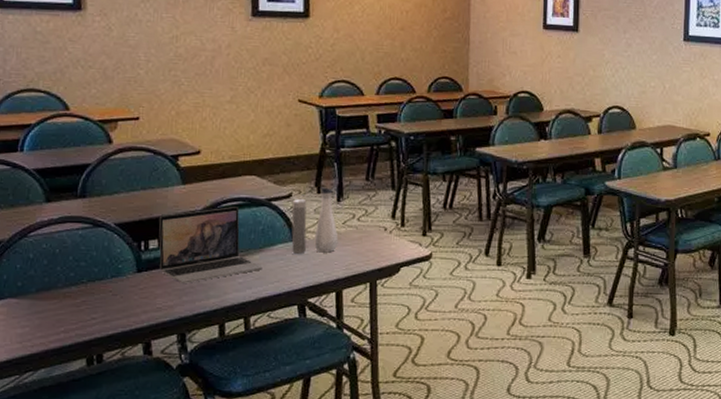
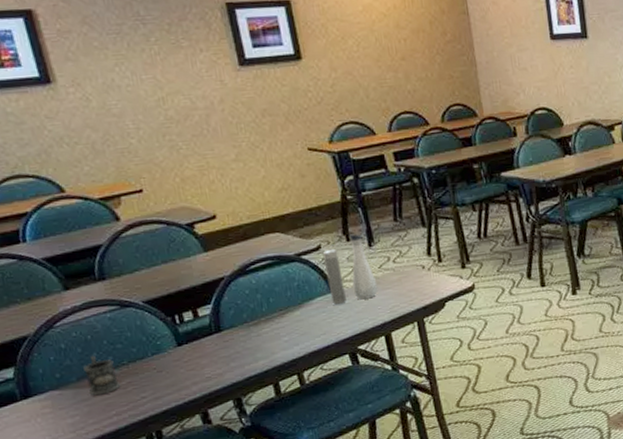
mug: none [43,269,76,310] -> present [83,355,121,396]
laptop: present [159,207,263,283] -> none [188,266,306,350]

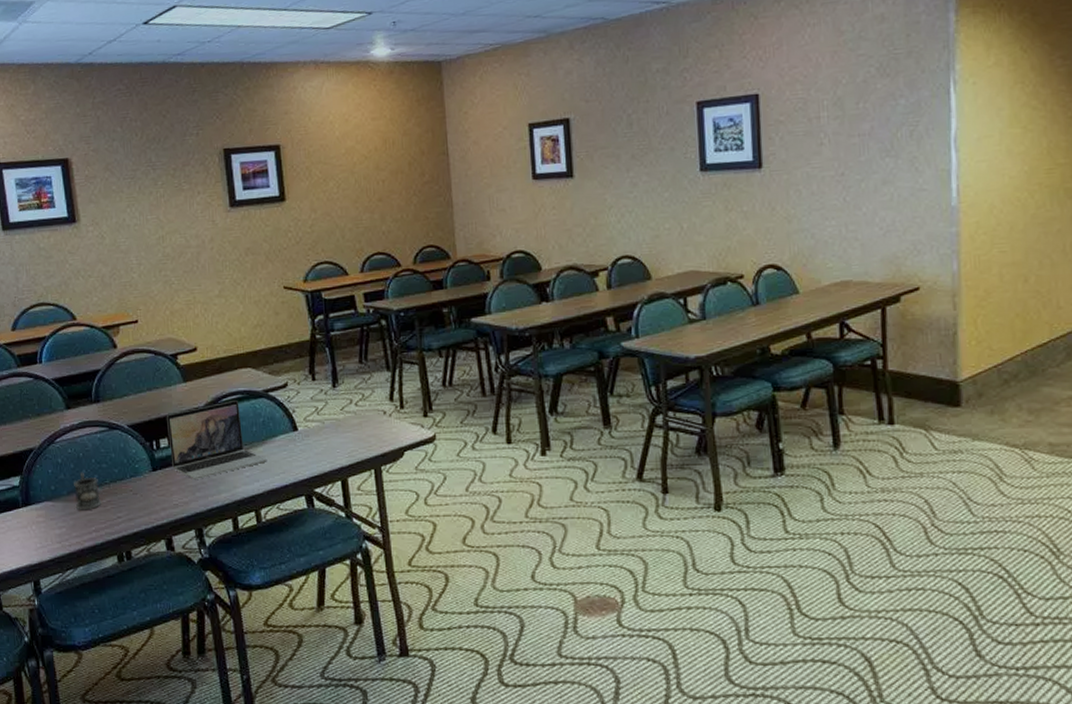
laptop: none [188,266,306,350] -> present [167,400,267,480]
water bottle: present [322,234,379,305] -> none [288,373,342,445]

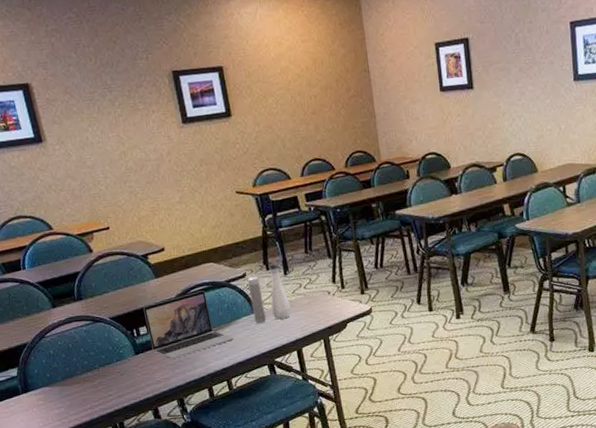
mug: present [74,472,102,511] -> none [66,360,94,392]
water bottle: none [288,373,342,445] -> present [247,264,293,324]

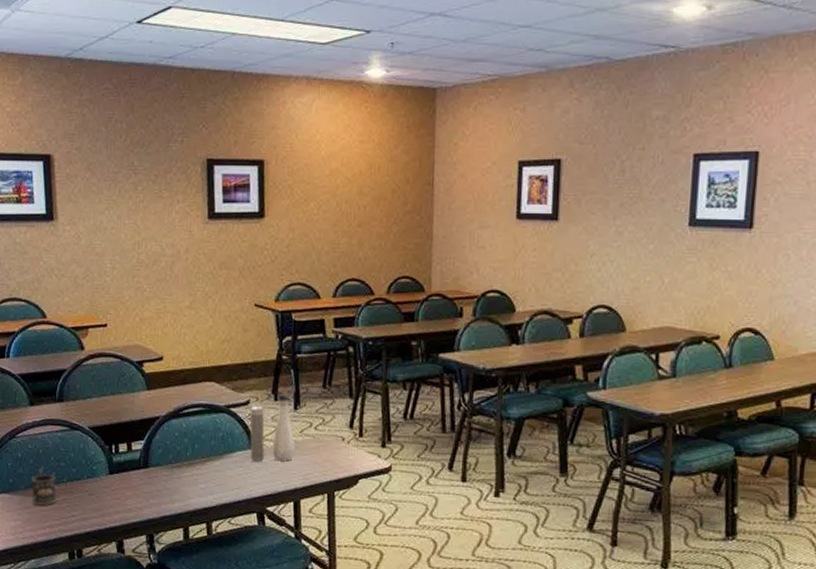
mug: none [66,360,94,392] -> present [31,468,58,506]
laptop: present [143,291,234,359] -> none [127,413,223,487]

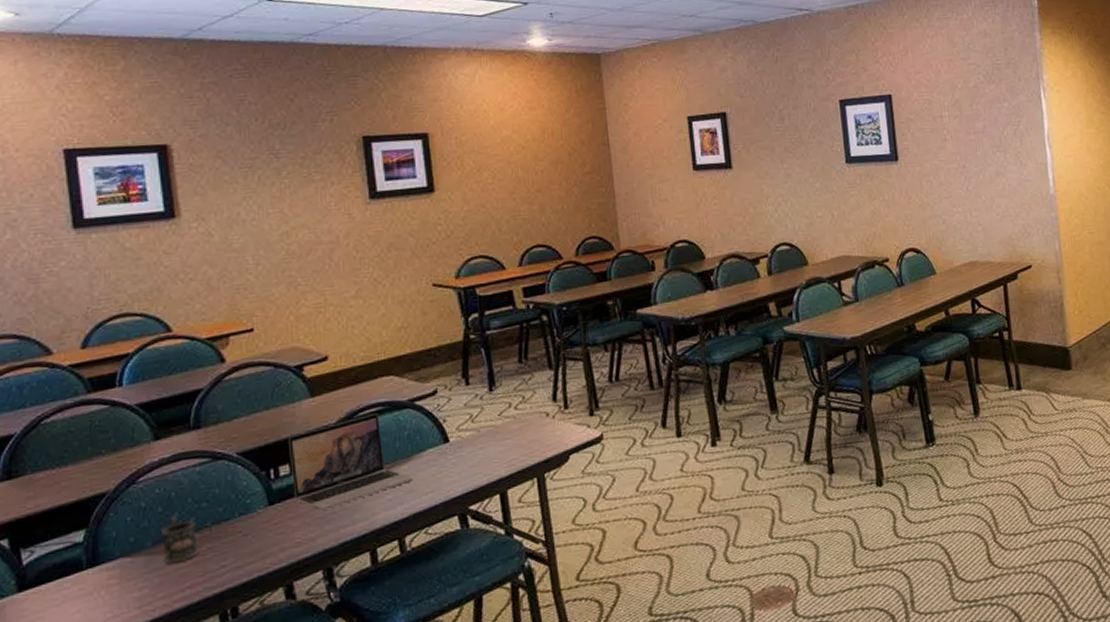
laptop: none [127,413,223,487] -> present [289,414,413,510]
water bottle: present [249,394,302,463] -> none [438,377,500,458]

